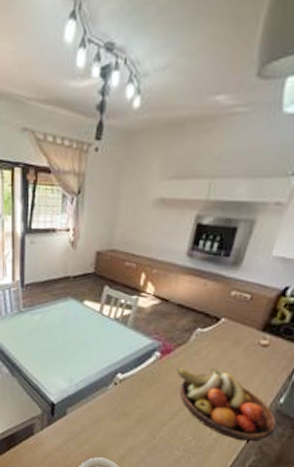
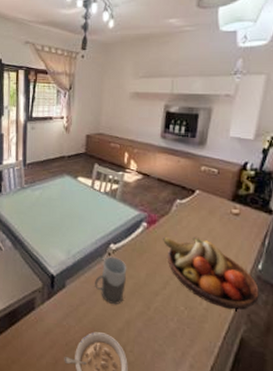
mug: none [98,386,134,433] -> present [95,256,127,304]

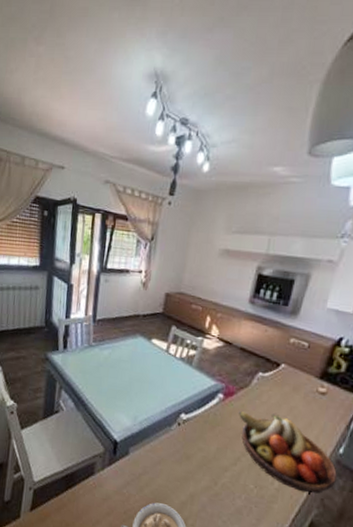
mug: present [95,256,127,304] -> none [160,426,197,477]

